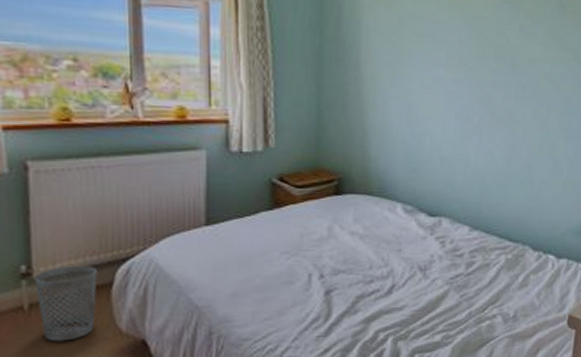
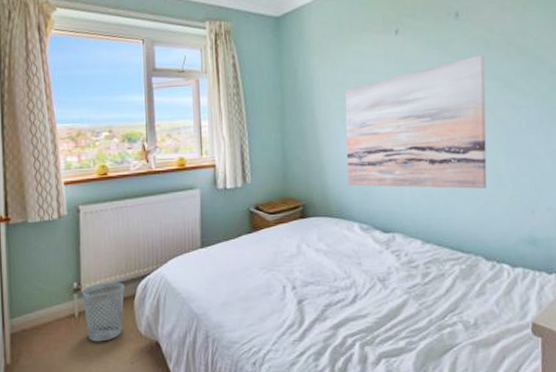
wall art: none [393,18,558,172] -> present [344,55,487,189]

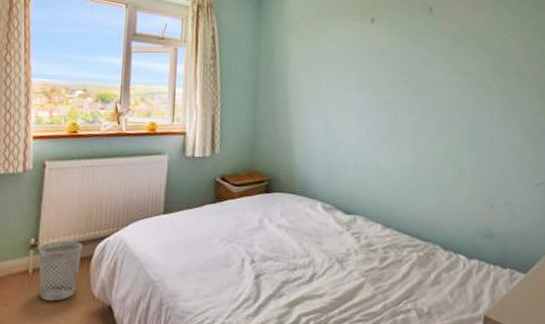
wall art: present [344,55,487,189] -> none [314,50,454,179]

